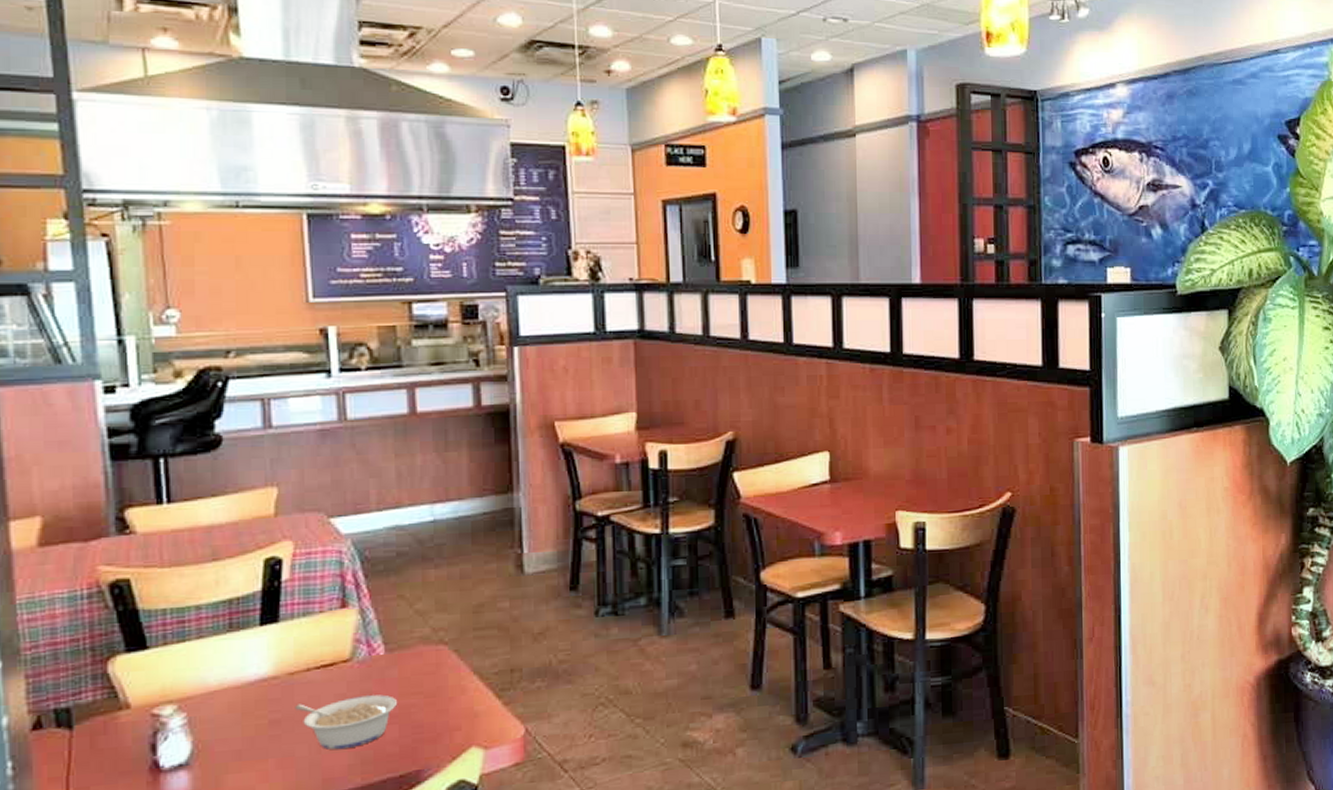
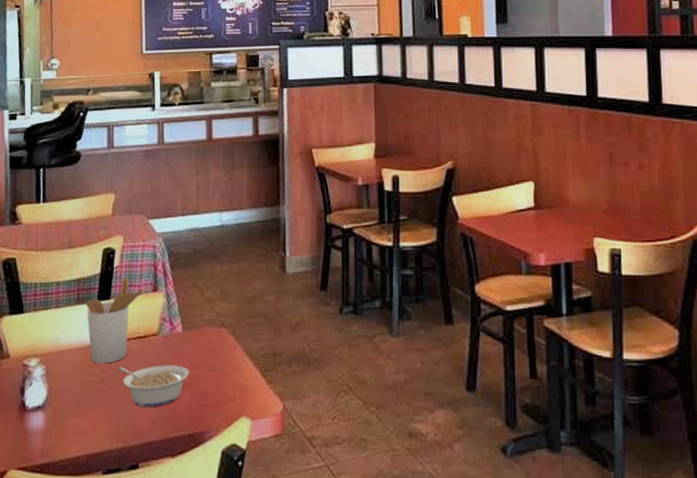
utensil holder: none [242,593,328,704] -> present [85,277,144,364]

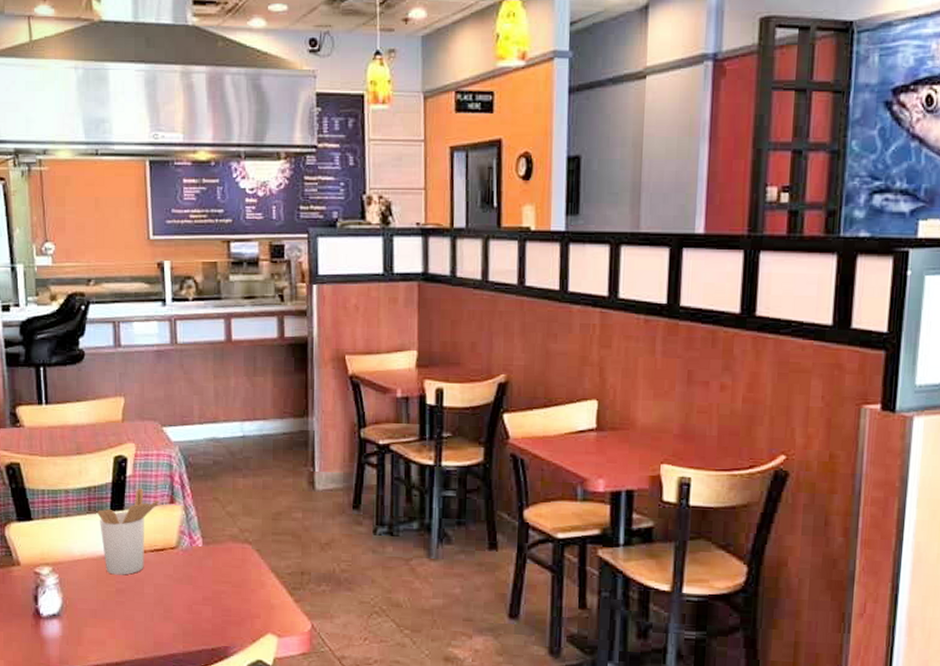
legume: present [117,365,189,408] -> none [135,578,211,621]

